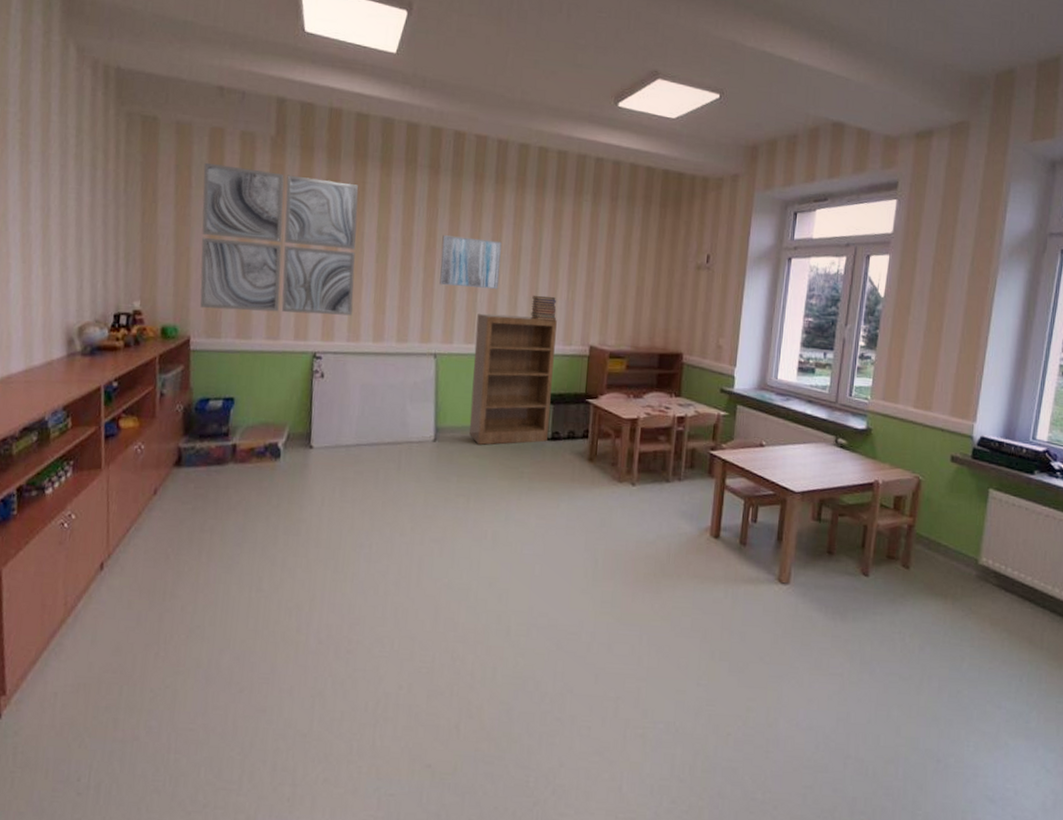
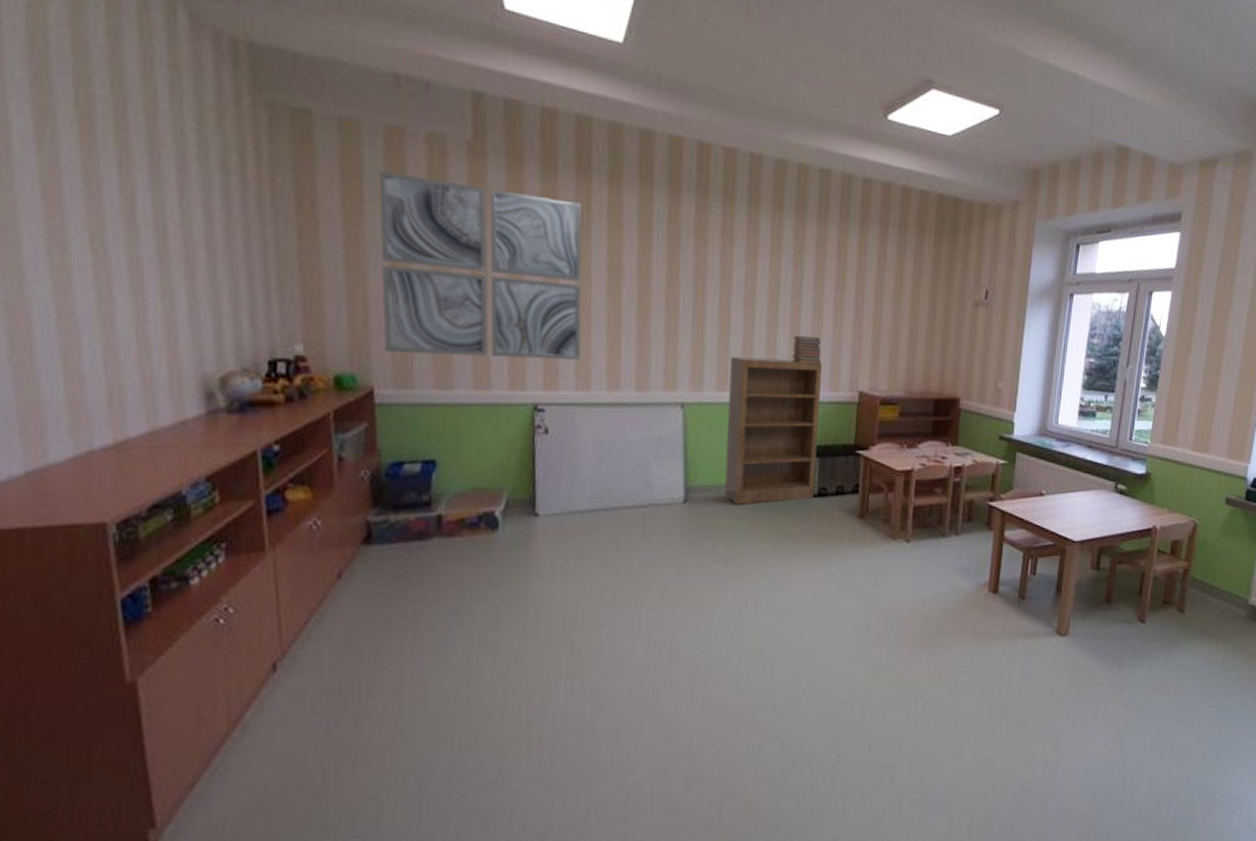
wall art: present [439,235,502,289] -> none [685,265,757,328]

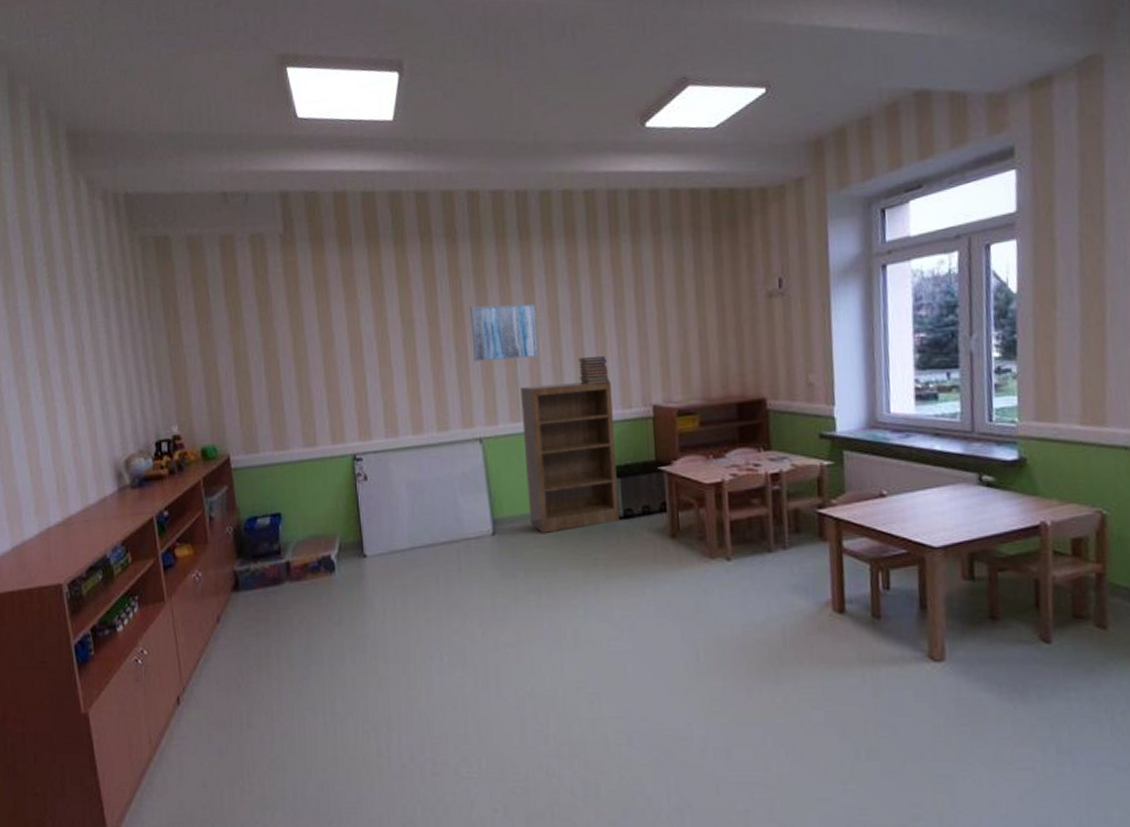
wall art: present [379,170,583,360] -> none [219,268,387,424]
wall art: none [685,265,757,328] -> present [470,303,540,362]

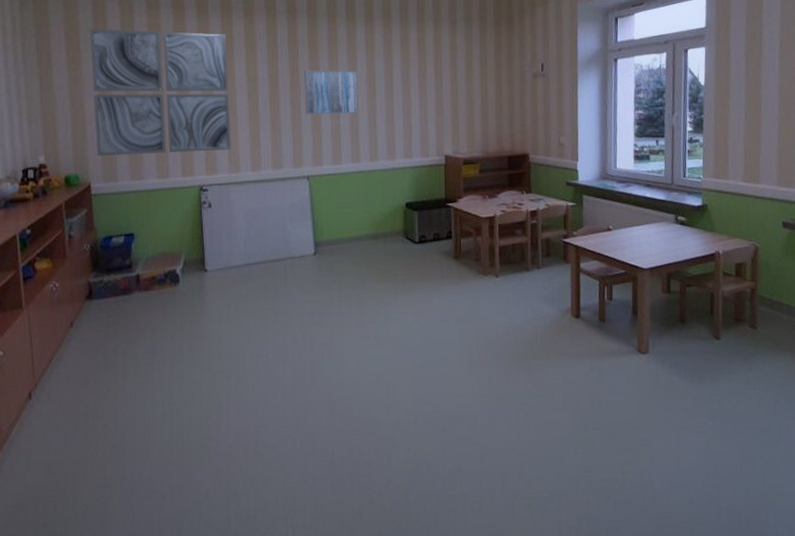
wall art: none [219,268,387,424] -> present [90,28,231,157]
bookshelf: present [520,381,619,533] -> none [342,135,415,254]
book stack: present [579,355,609,385] -> none [389,115,412,137]

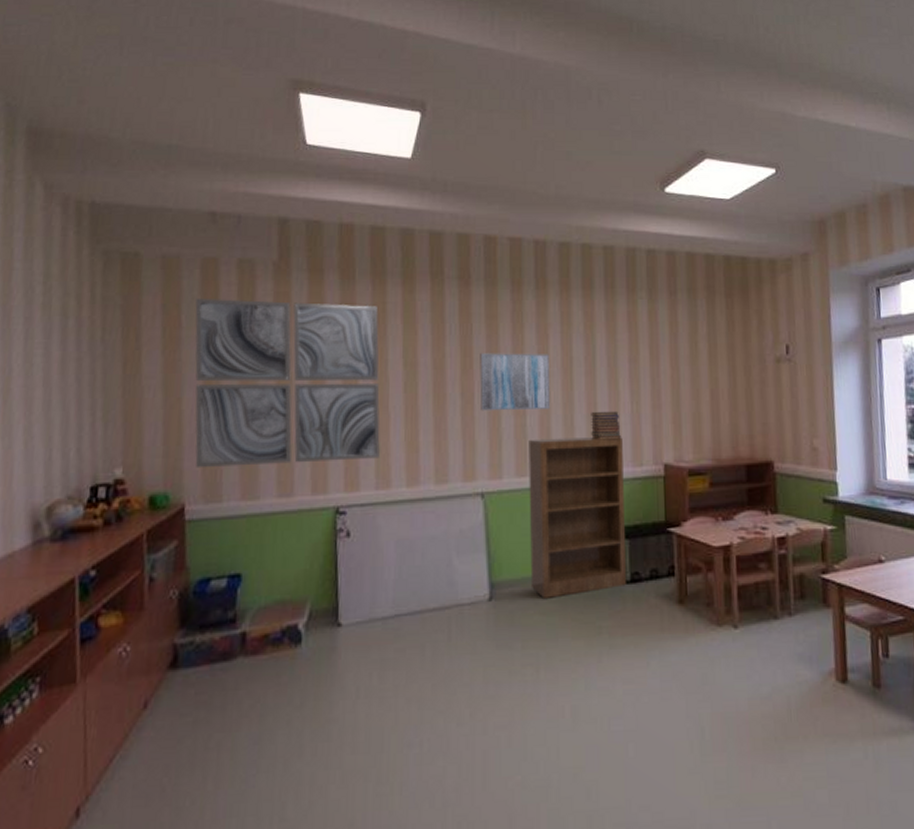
bookshelf: none [342,135,415,254] -> present [529,437,626,598]
book stack: none [389,115,412,137] -> present [591,411,621,440]

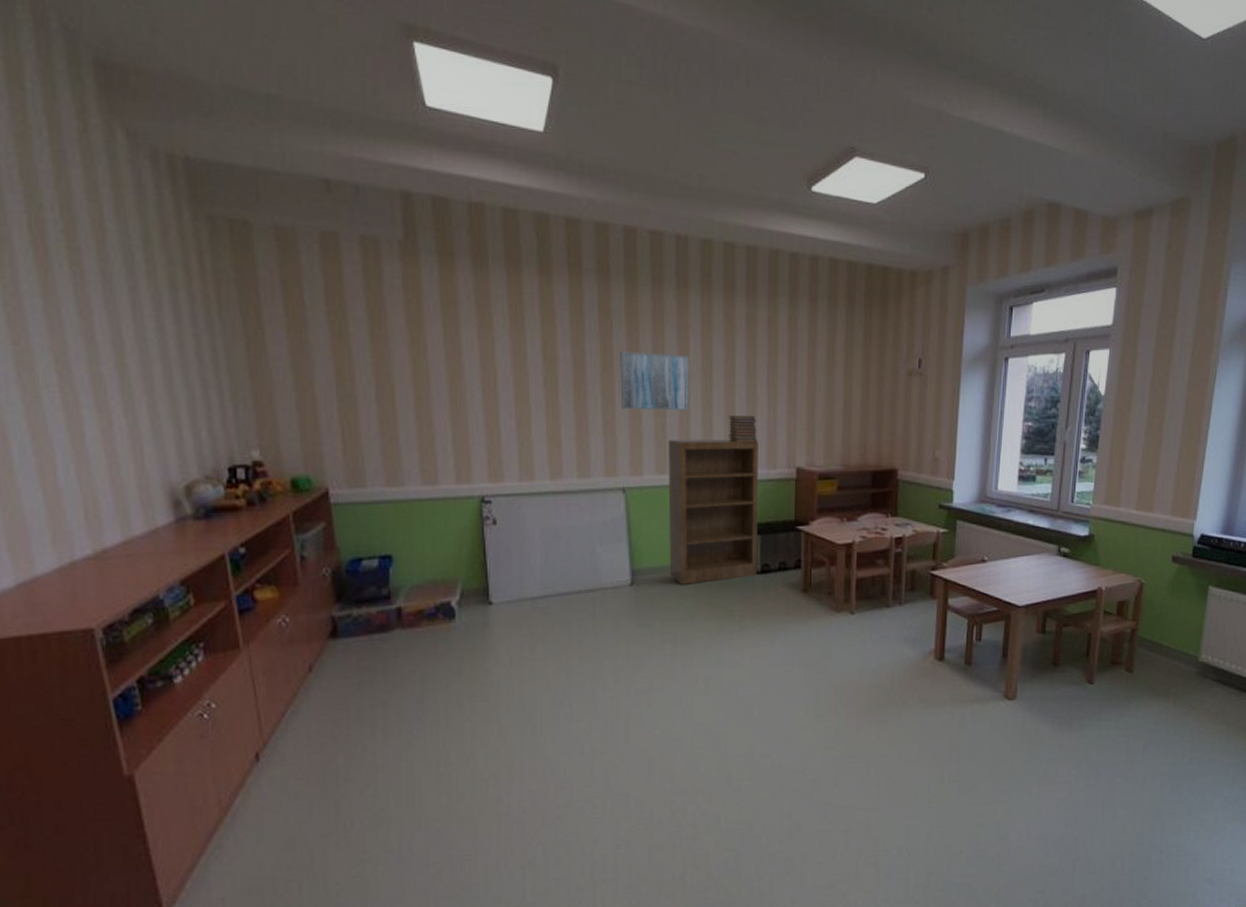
wall art: present [195,298,380,469] -> none [318,275,522,454]

